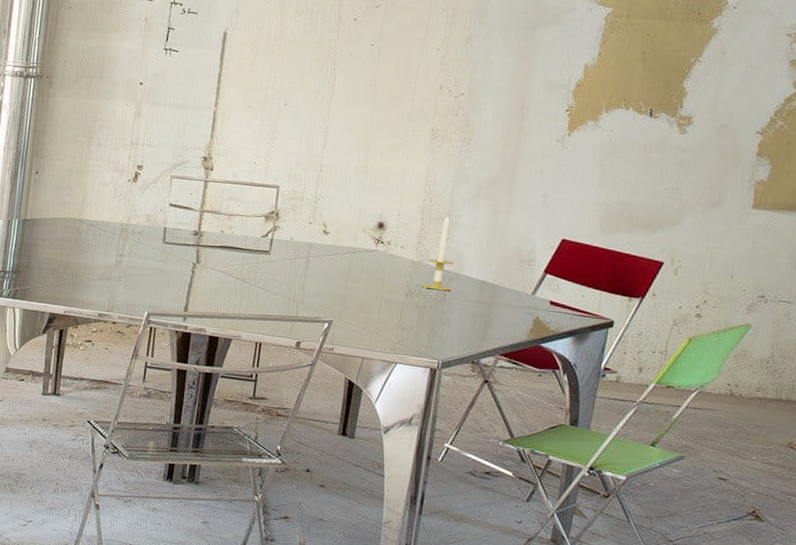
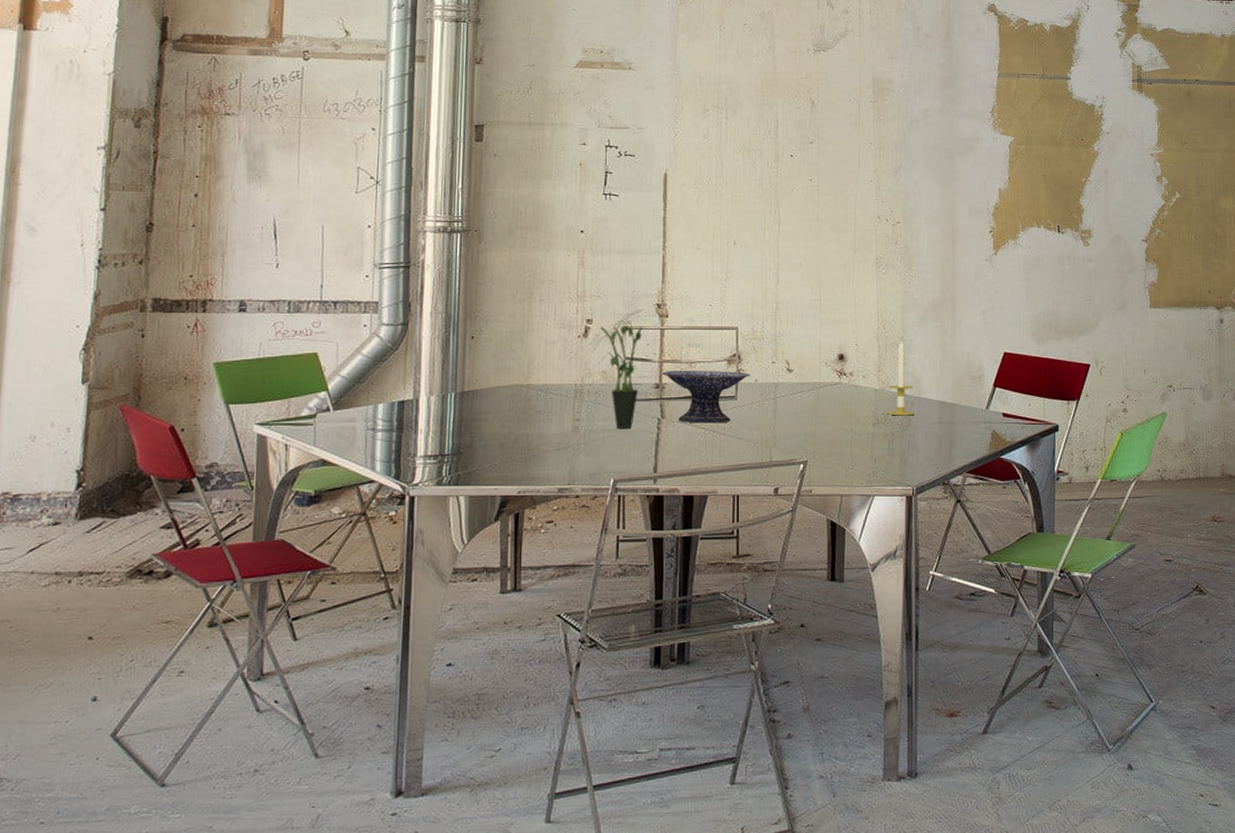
potted plant: none [141,170,188,269] -> present [593,321,643,428]
decorative bowl: none [201,220,286,275] -> present [661,370,750,424]

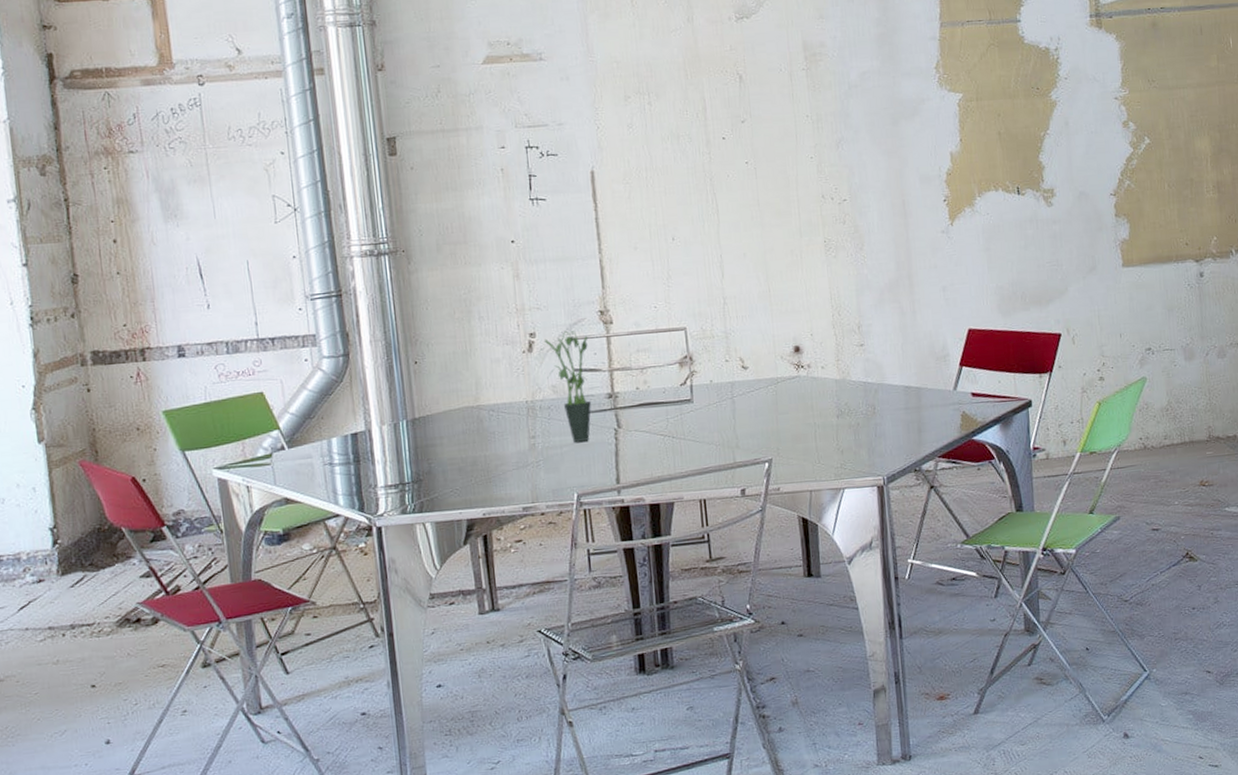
decorative bowl: present [661,370,750,424] -> none [612,374,705,431]
candle: present [887,339,915,416] -> none [850,325,879,405]

